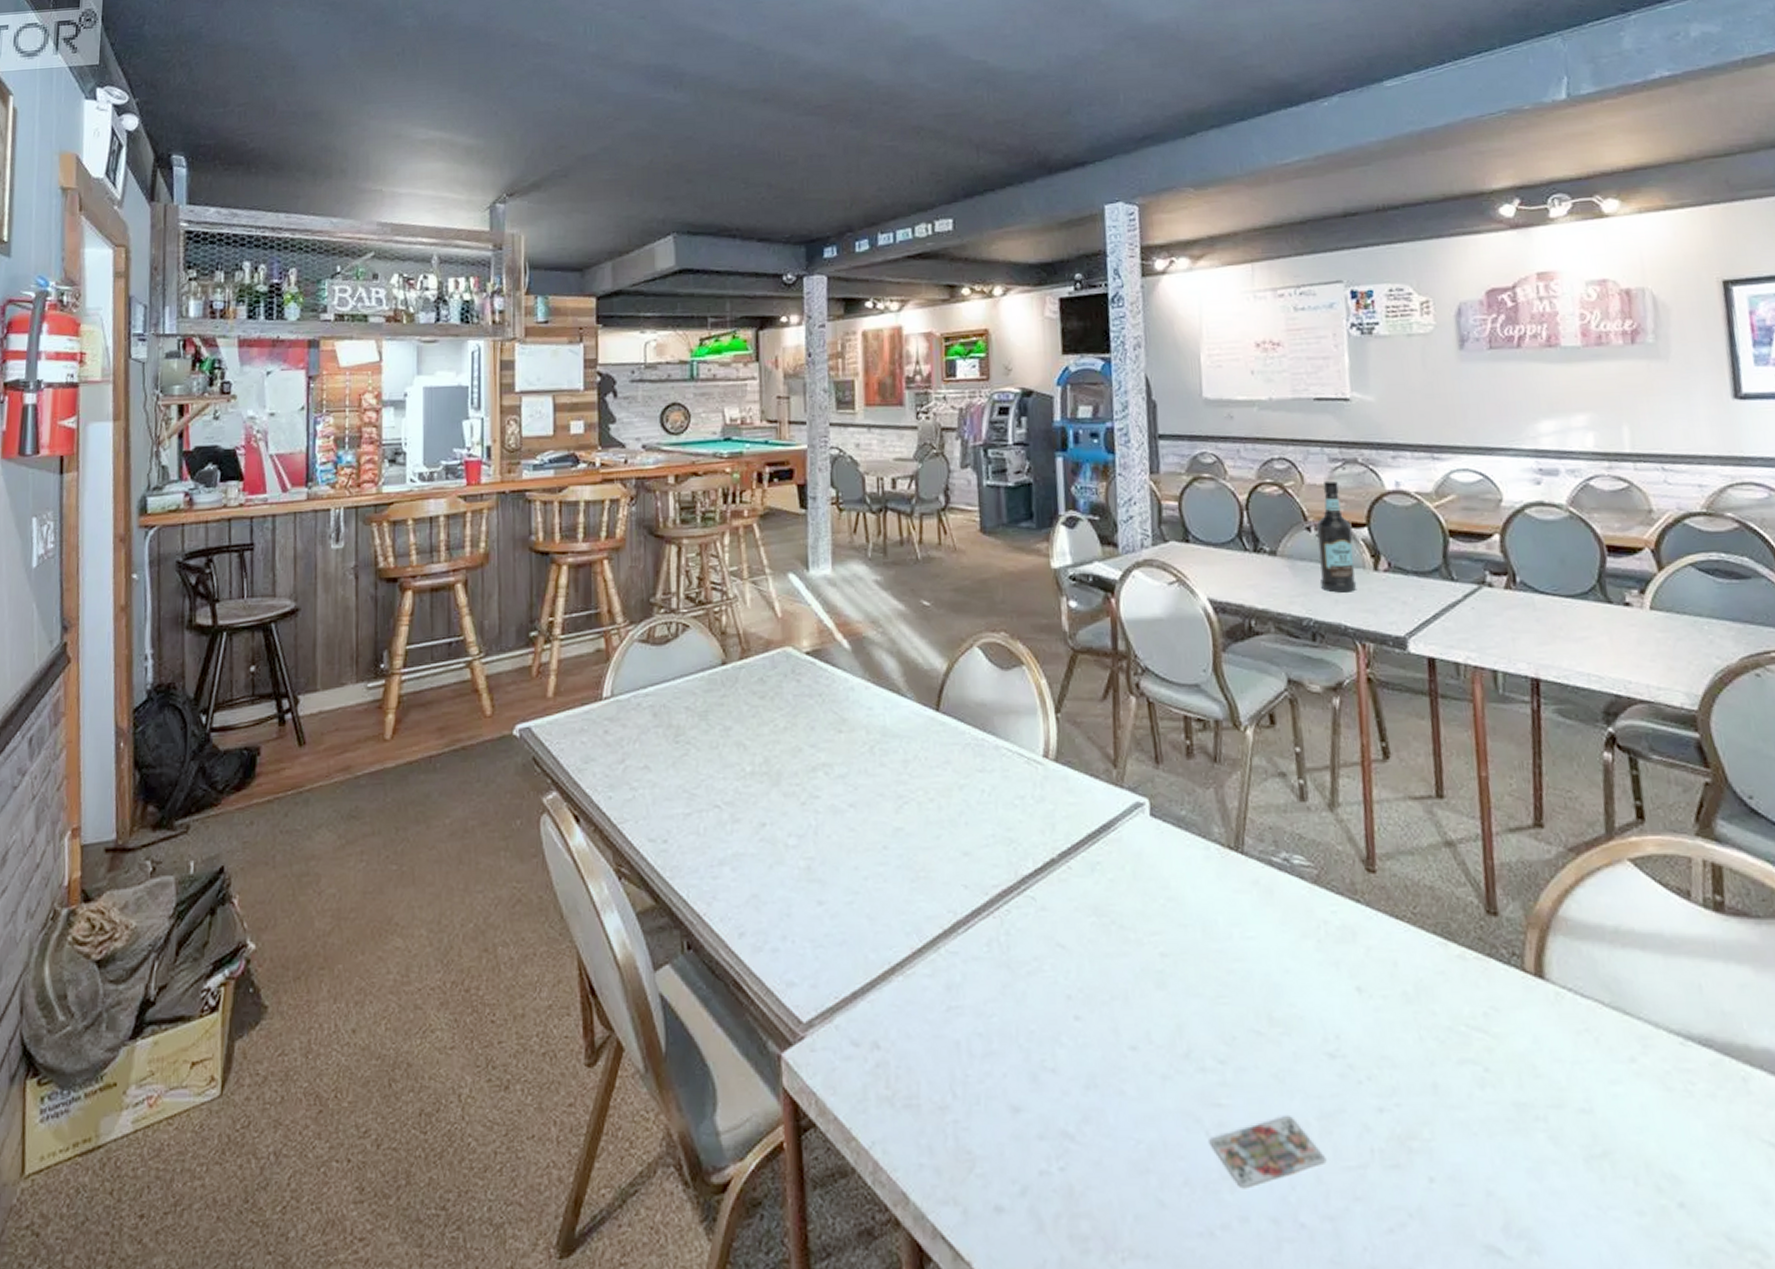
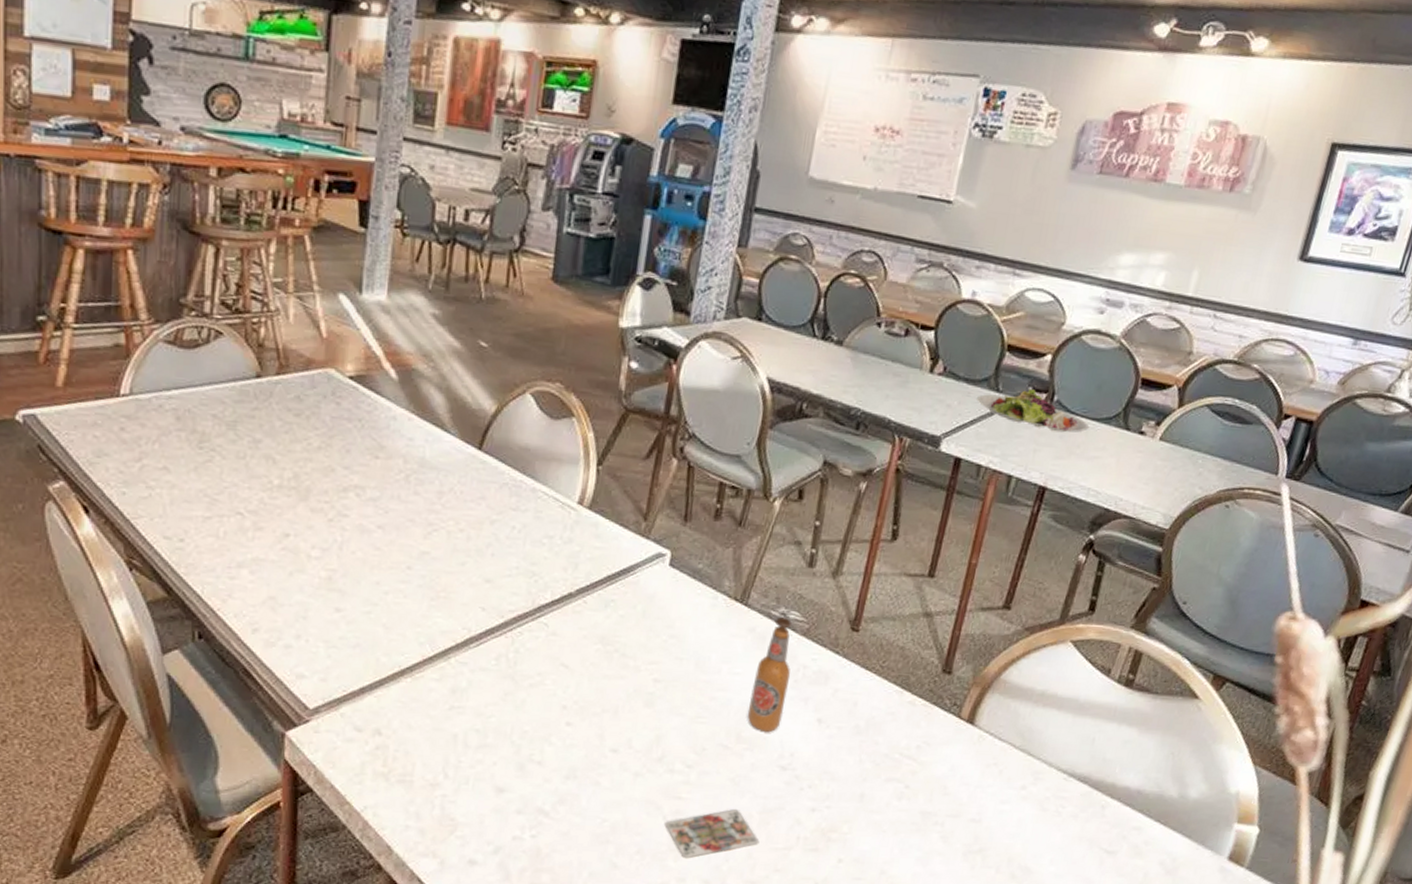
beer bottle: none [1271,864,1315,1009] -> present [747,617,793,732]
root beer: present [1316,480,1357,593] -> none [876,280,921,390]
salad plate: none [1432,573,1566,615] -> present [977,389,1090,432]

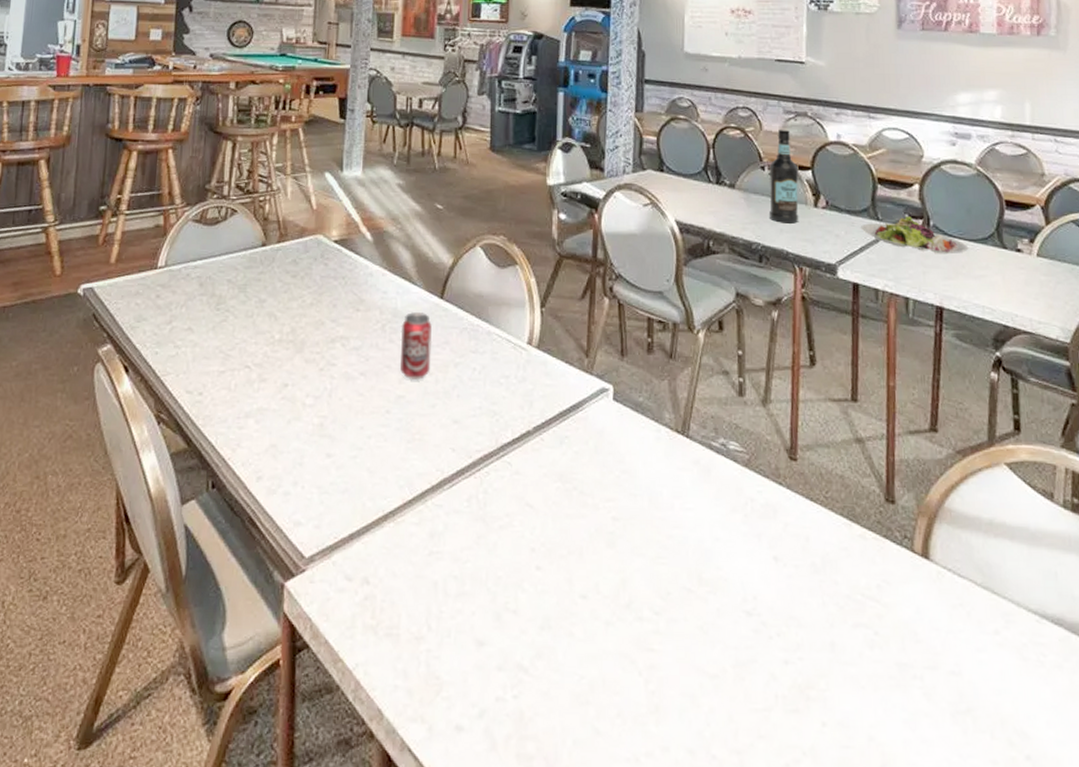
beverage can: none [426,463,466,537] -> present [400,312,432,381]
playing card: present [664,809,760,859] -> none [641,663,738,723]
beer bottle: present [747,617,793,732] -> none [705,448,740,572]
root beer: none [876,280,921,390] -> present [769,129,799,224]

